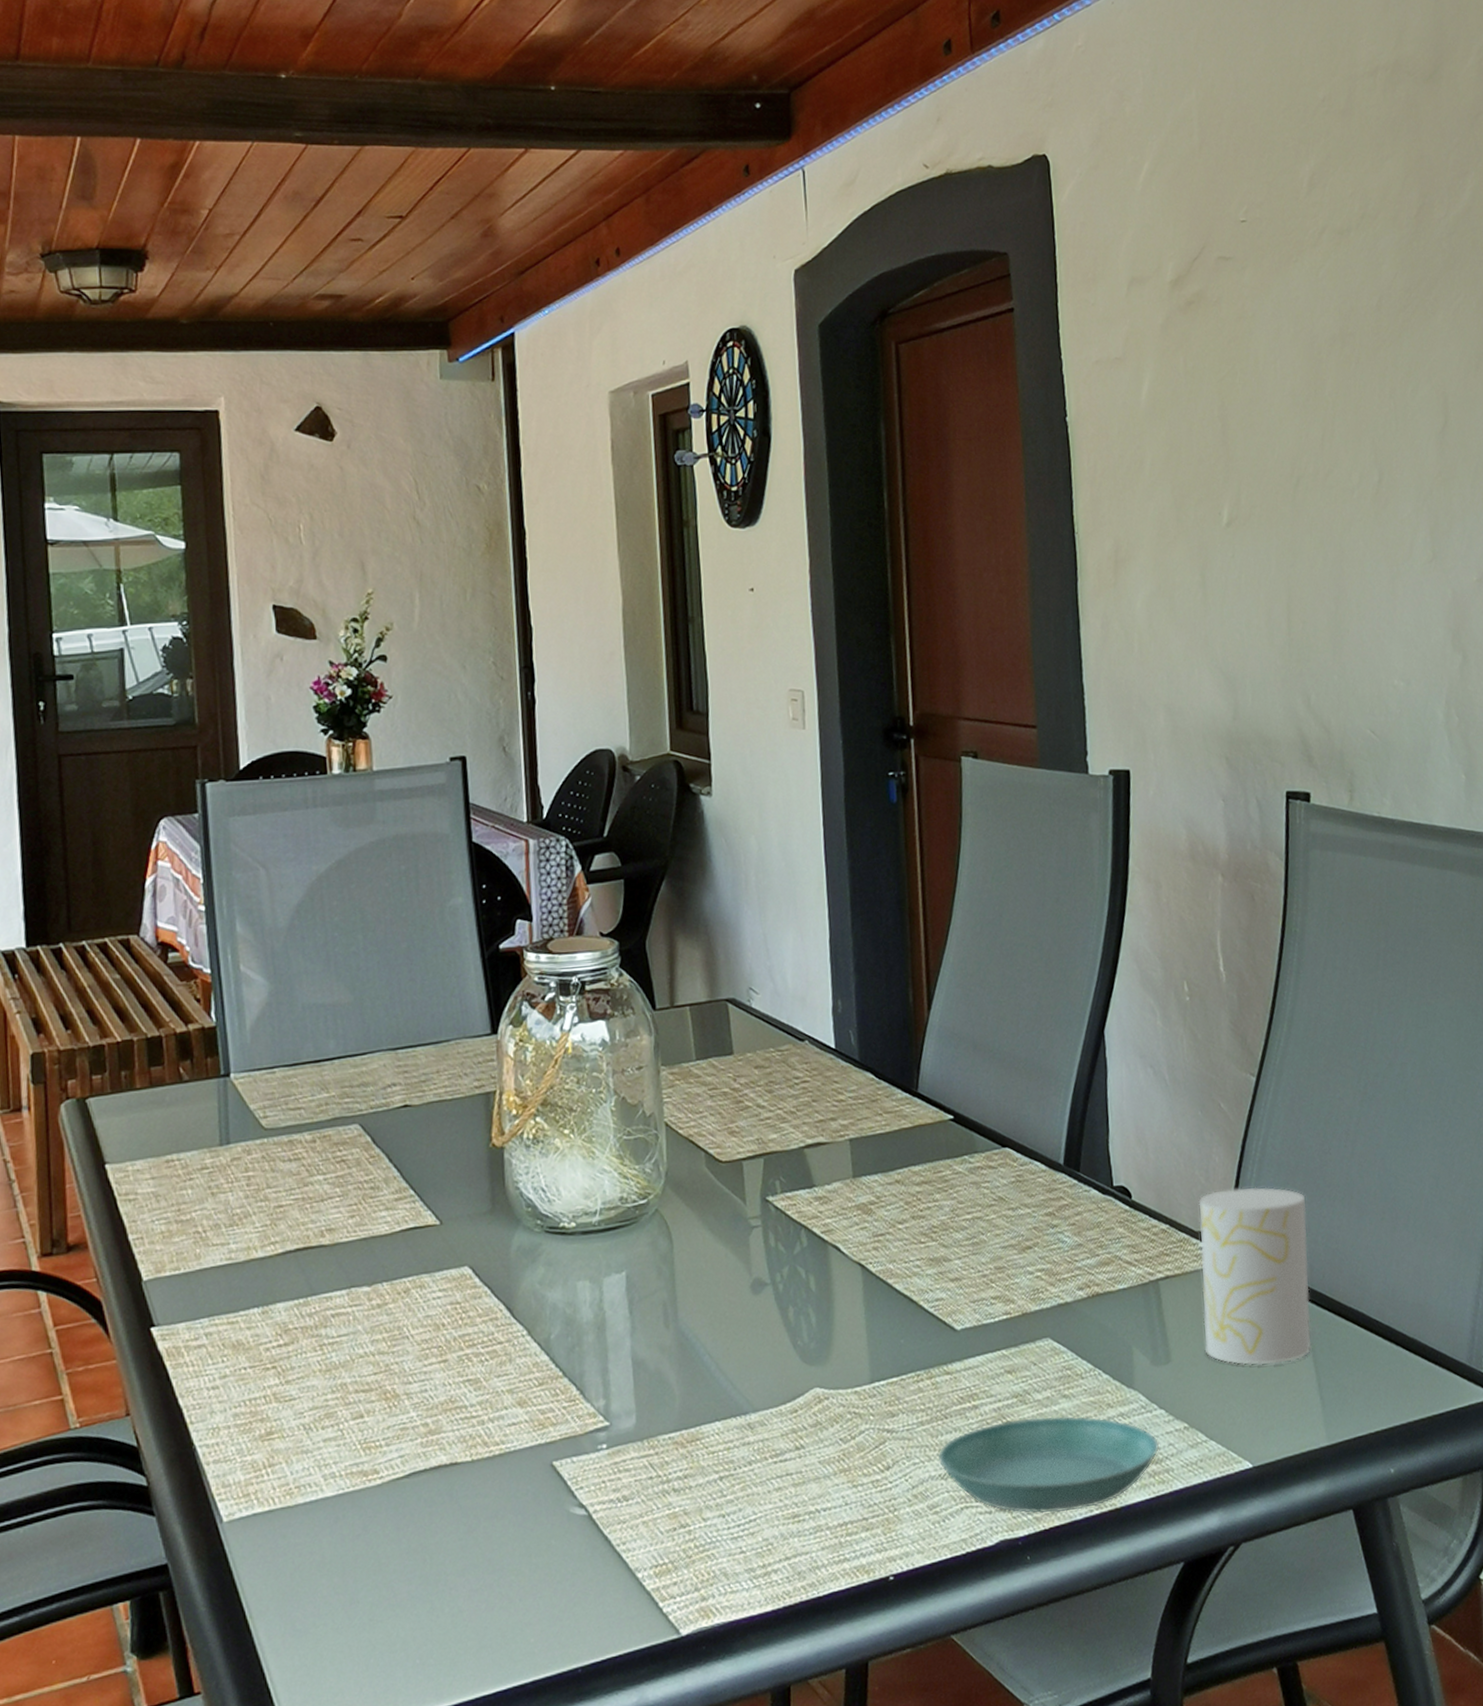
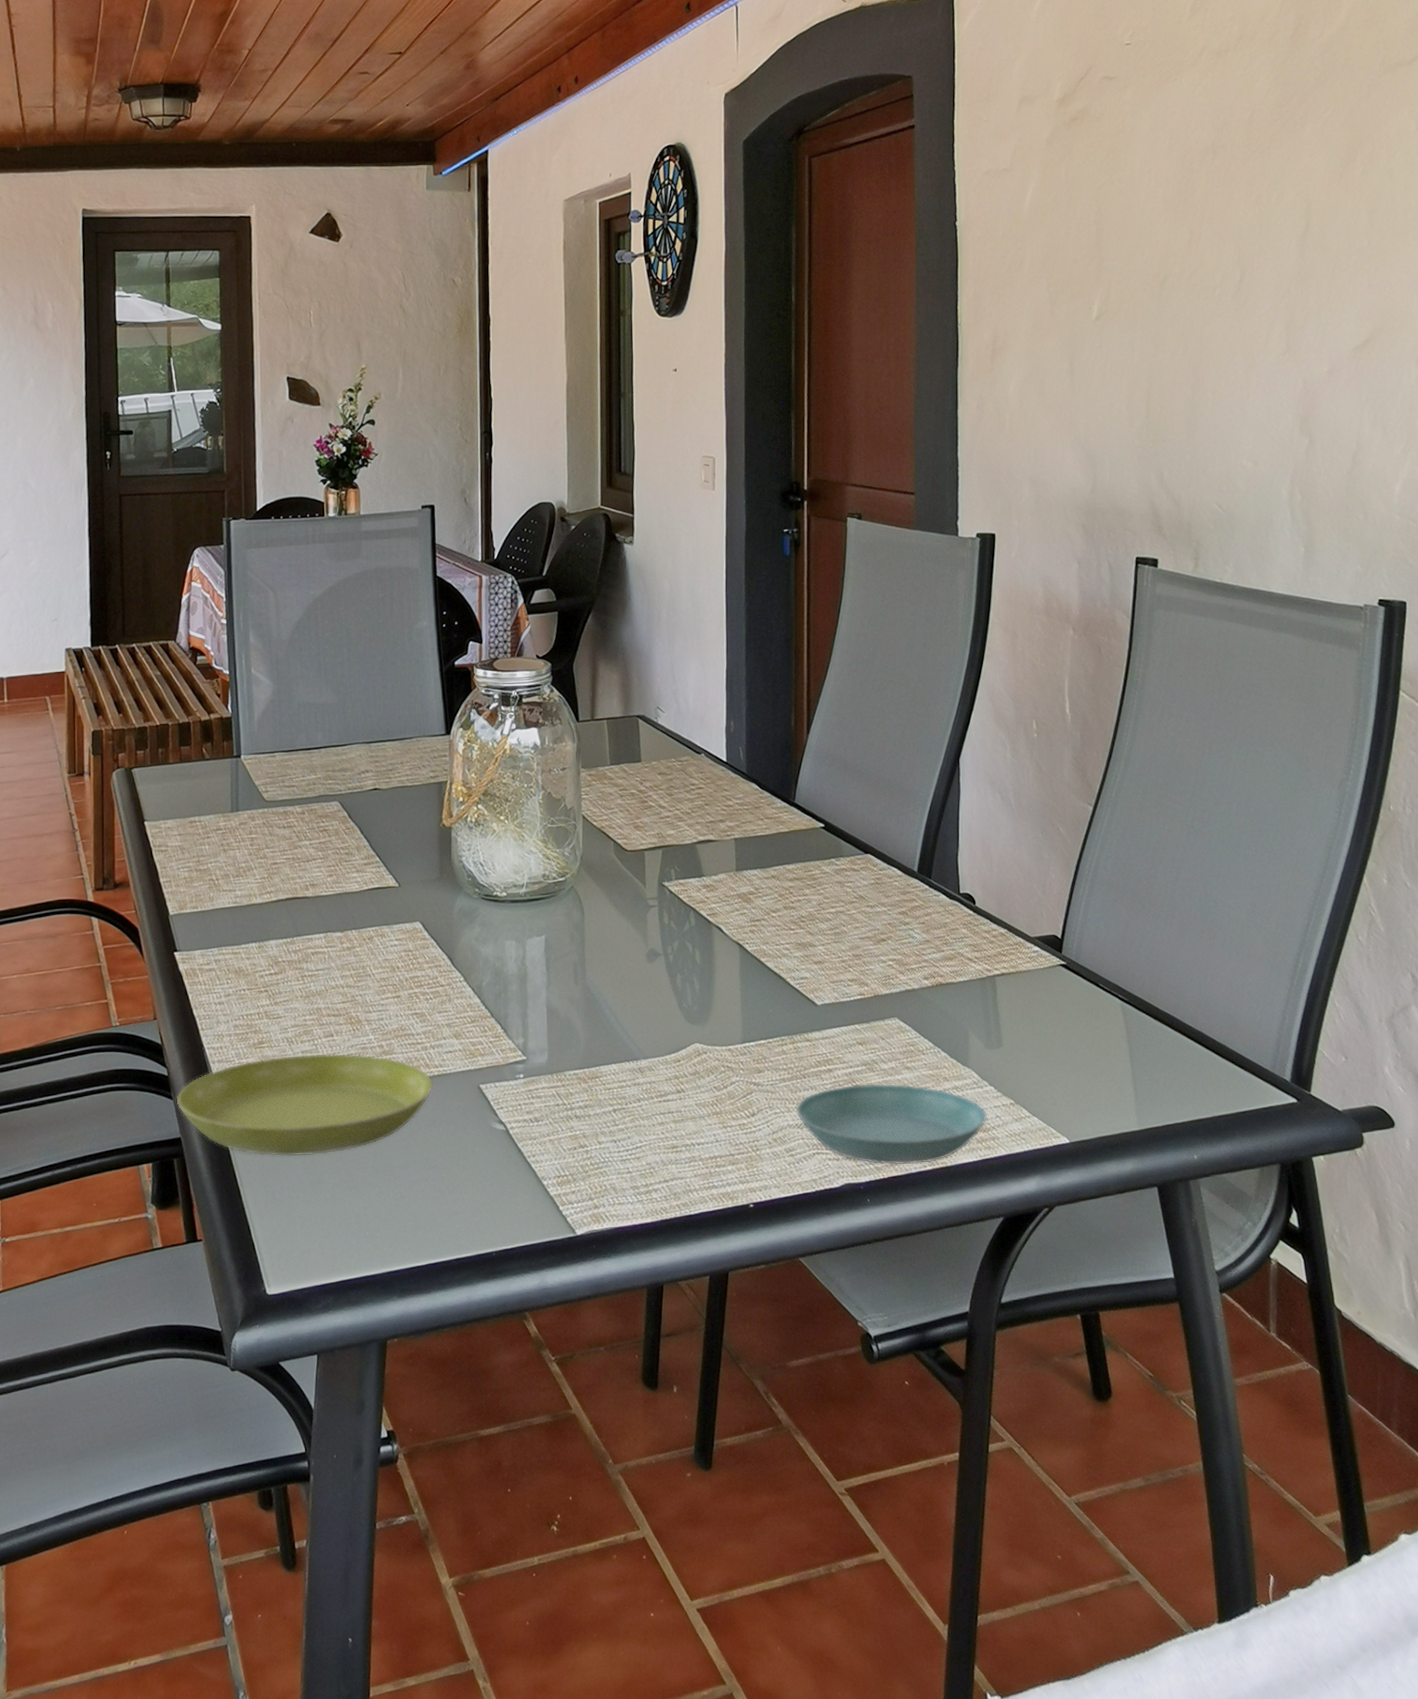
saucer: none [159,1437,495,1577] -> present [176,1053,434,1156]
cup: present [1198,1187,1312,1366] -> none [1033,902,1132,1056]

